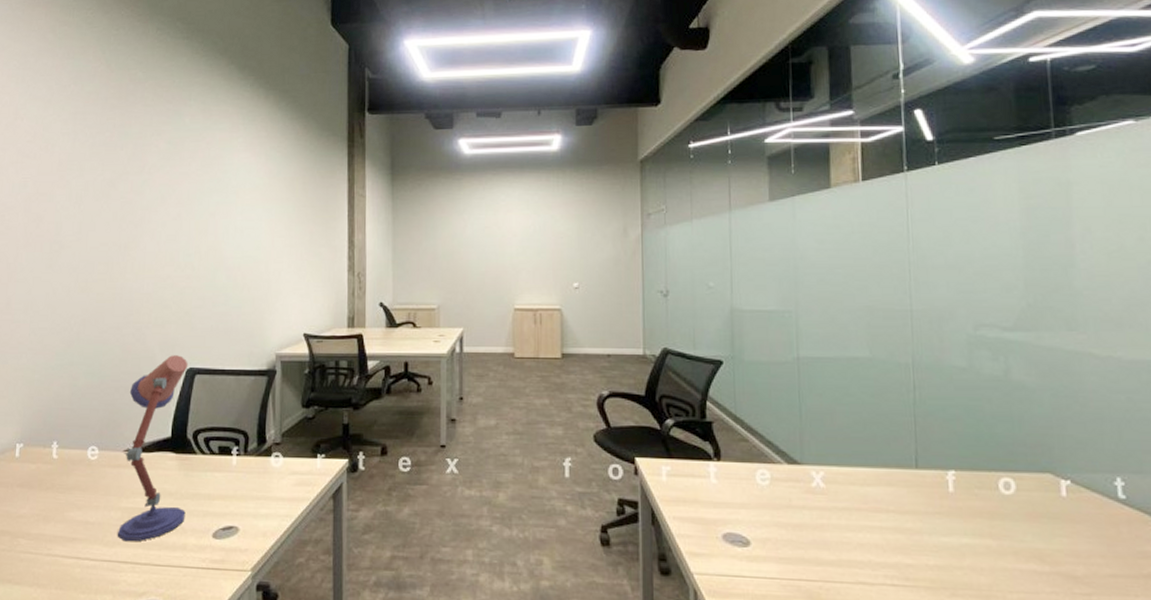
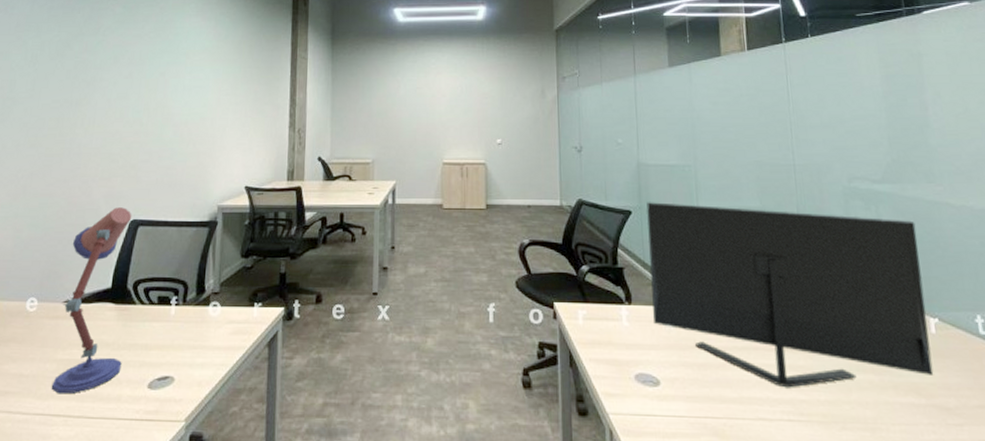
monitor: none [740,351,1061,552] -> present [646,202,934,388]

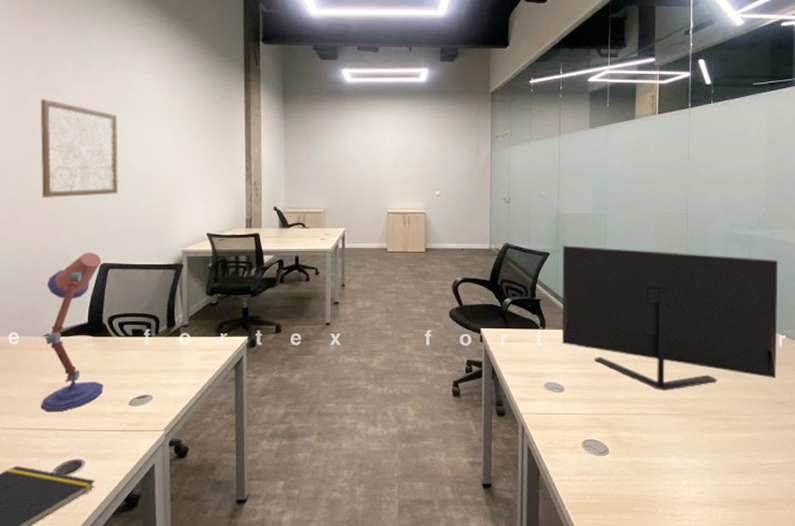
wall art: none [77,44,161,149] -> present [40,98,119,199]

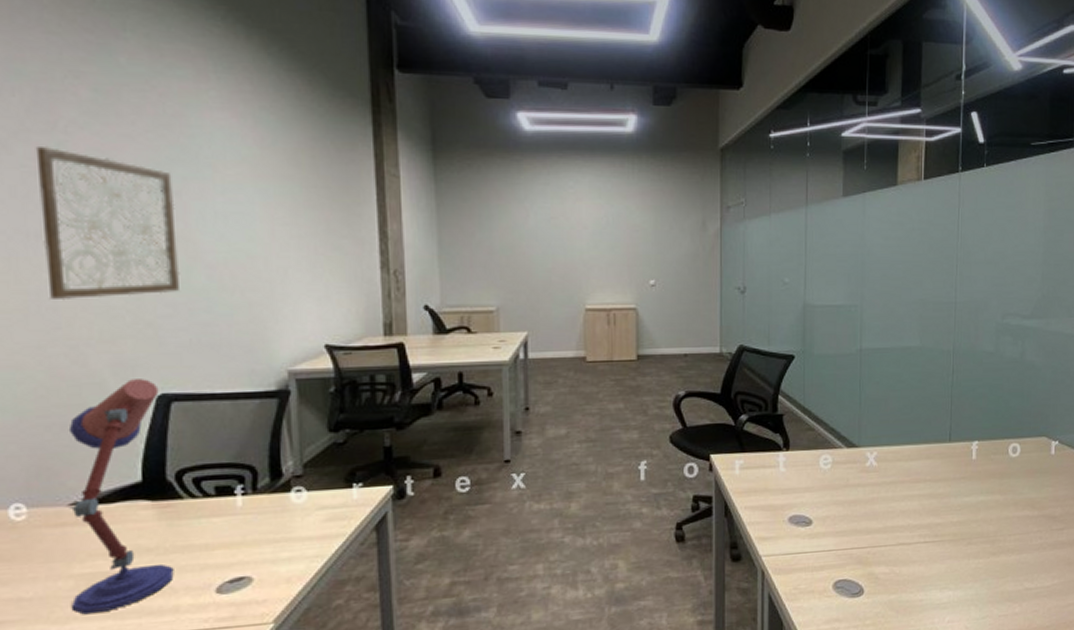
monitor: present [562,245,778,391] -> none [810,345,1053,515]

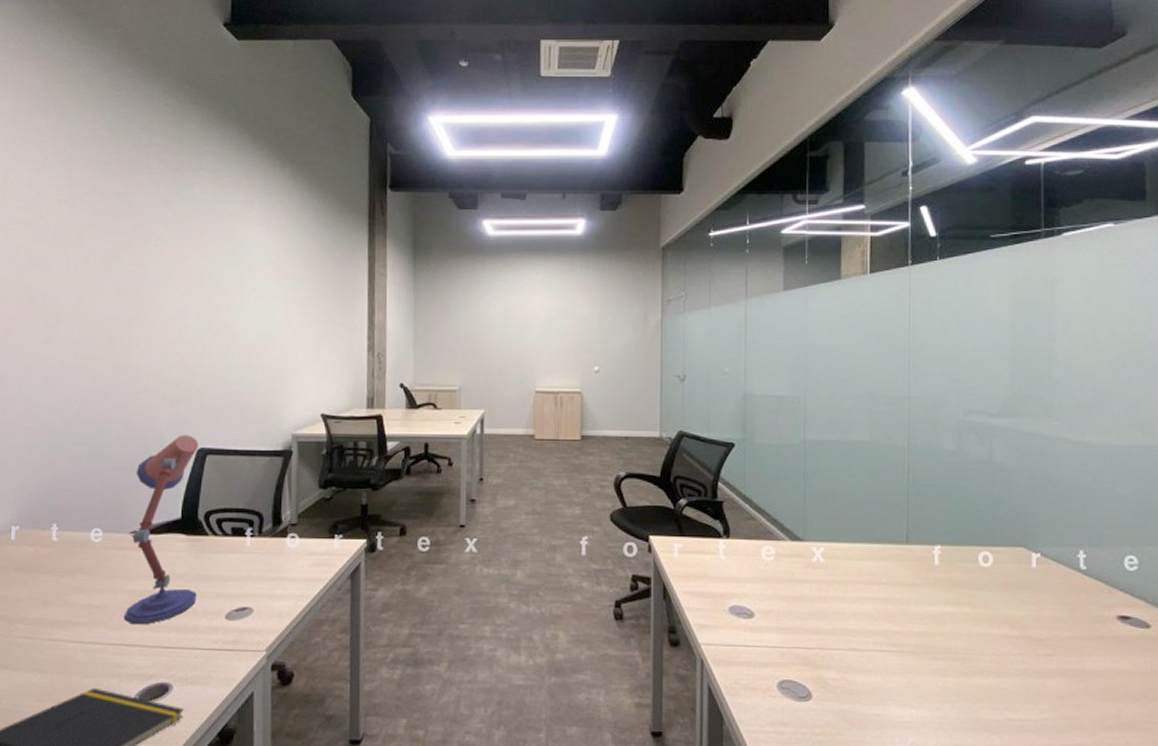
wall art: present [35,145,180,301] -> none [133,255,222,372]

